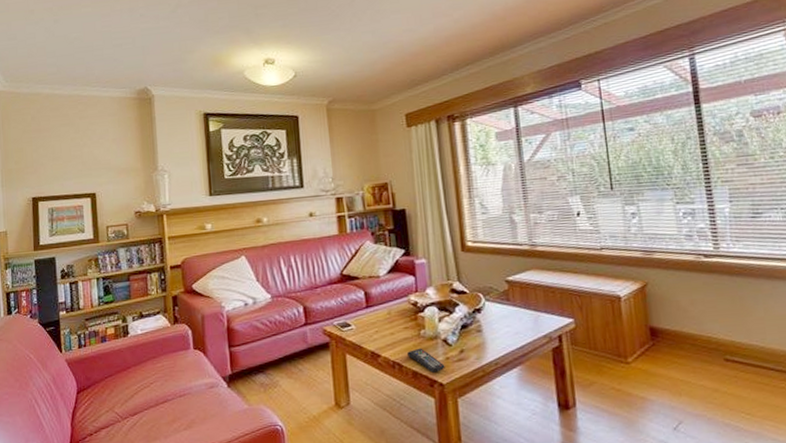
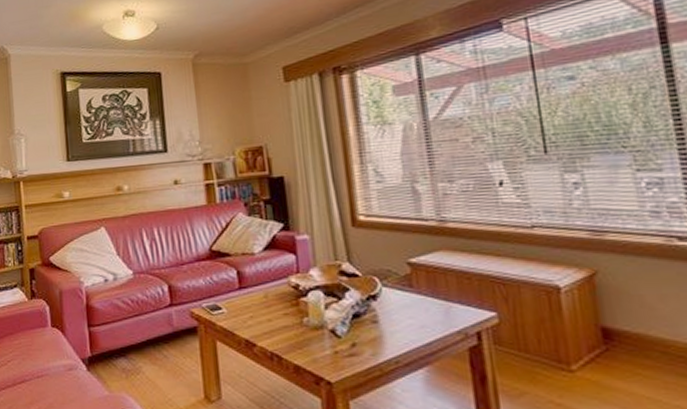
remote control: present [407,348,445,373] -> none [288,338,333,368]

